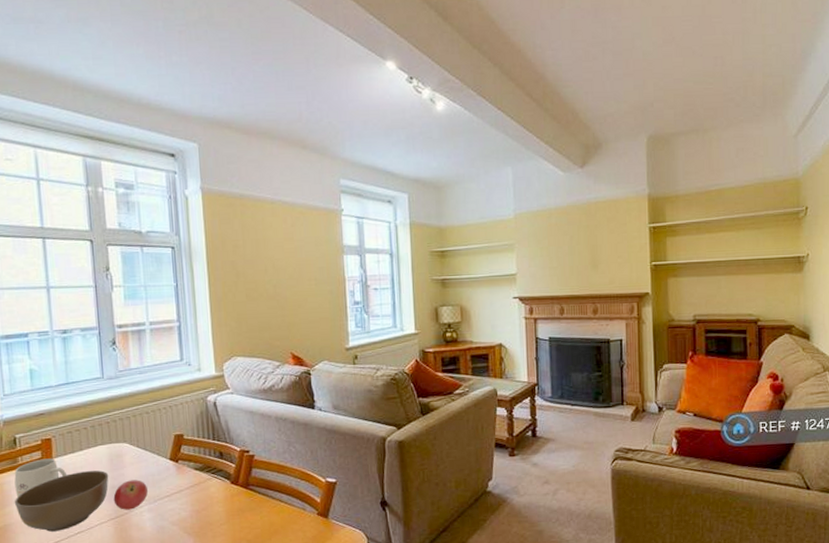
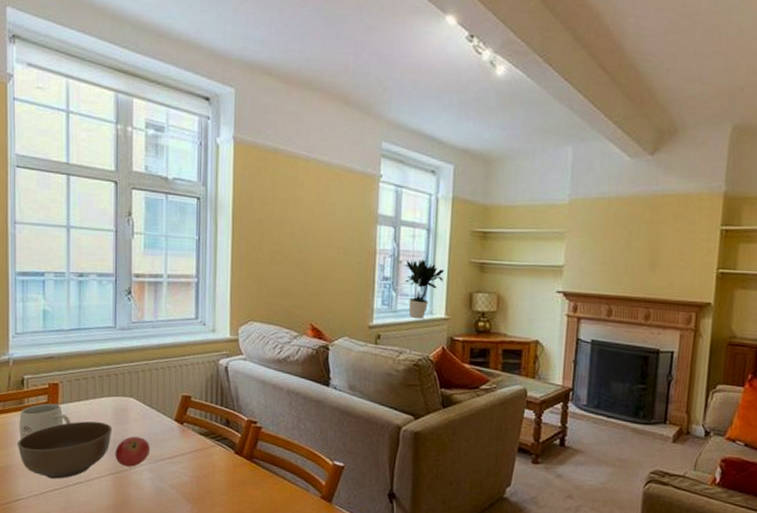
potted plant: none [374,281,410,337] -> present [404,259,445,320]

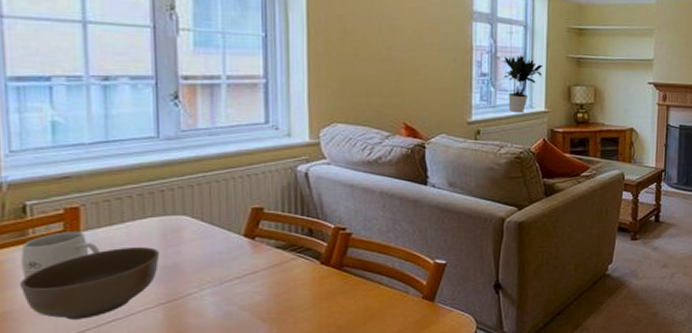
fruit: present [115,436,150,467] -> none [164,258,212,294]

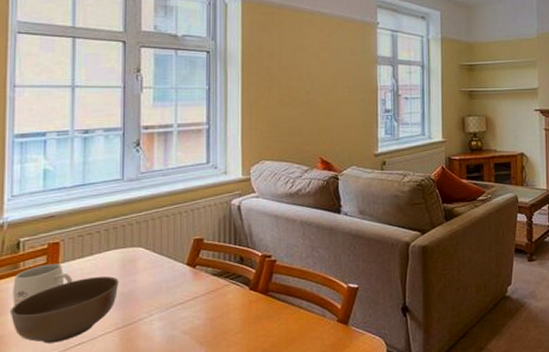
potted plant: present [503,55,543,114] -> none [404,92,439,144]

